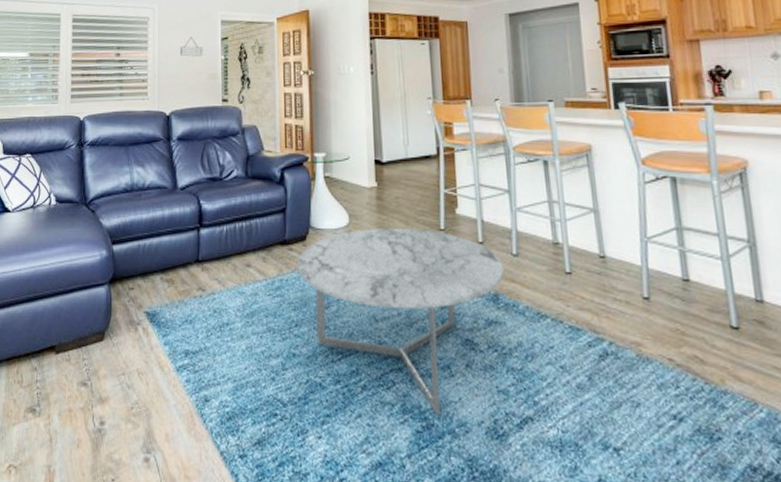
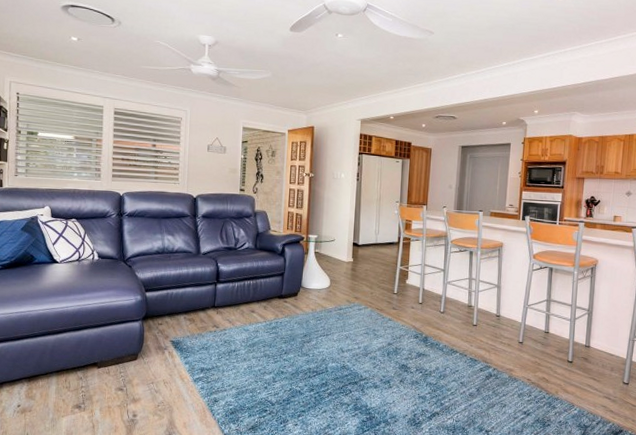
coffee table: present [297,227,505,414] -> none [289,290,434,410]

